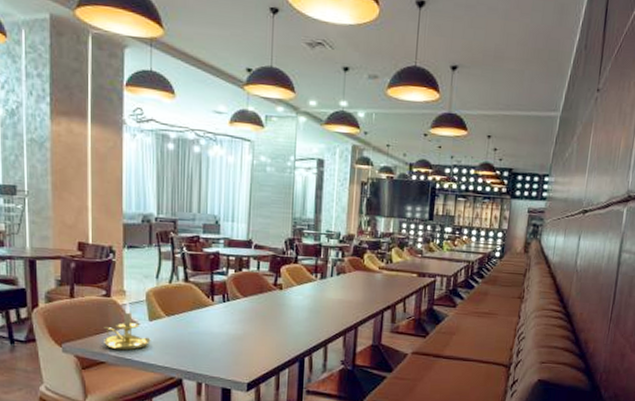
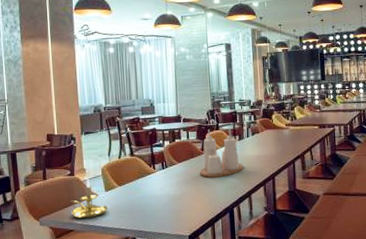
condiment set: none [268,261,322,320] -> present [199,128,244,178]

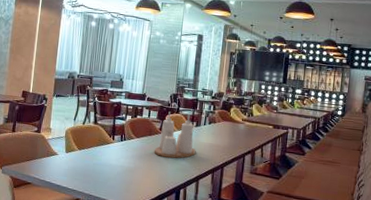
candle holder: present [71,177,108,219] -> none [32,137,66,175]

